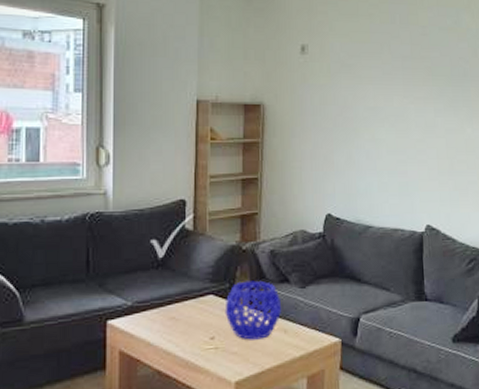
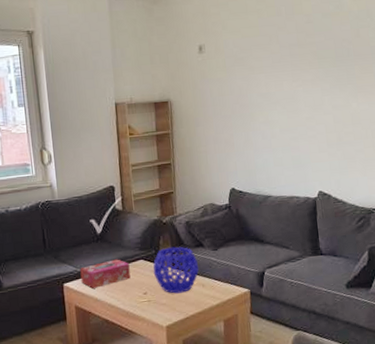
tissue box: none [131,292,196,329] -> present [80,259,131,289]

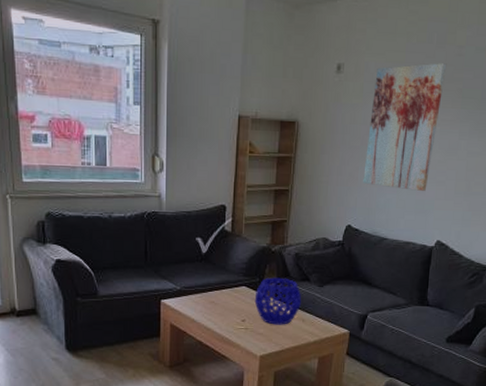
tissue box: present [80,259,131,289] -> none [179,282,231,309]
wall art: none [235,31,300,149] -> present [363,63,447,191]

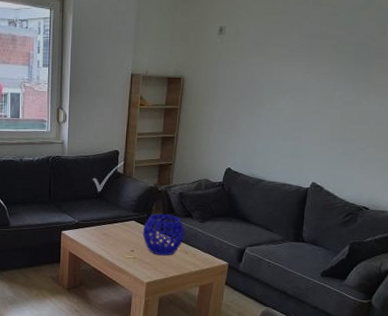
wall art: present [363,63,447,191] -> none [242,22,322,137]

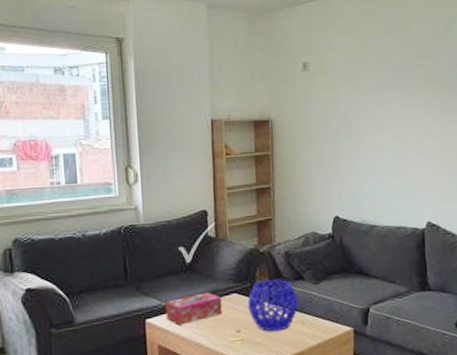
tissue box: none [77,217,122,239] -> present [165,292,222,325]

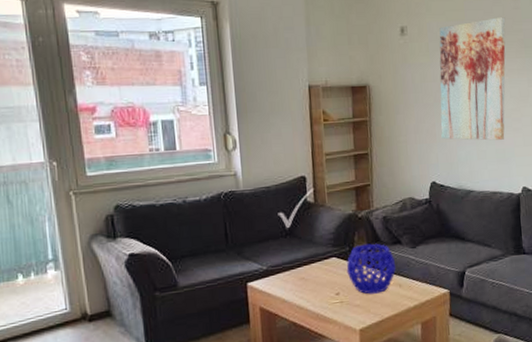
tissue box: present [165,292,222,325] -> none [266,256,322,288]
wall art: none [341,53,408,175] -> present [439,17,506,141]

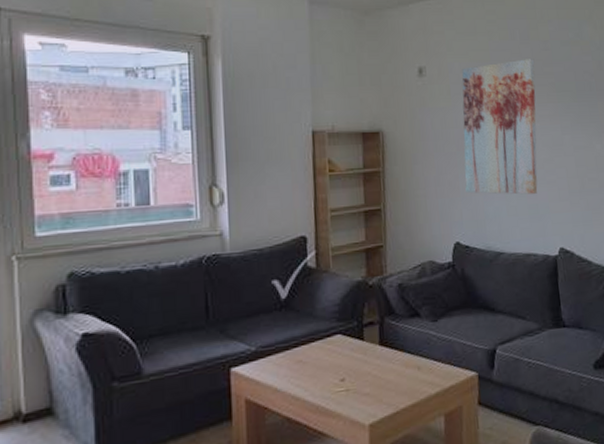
decorative bowl: present [346,243,396,294] -> none [354,317,414,380]

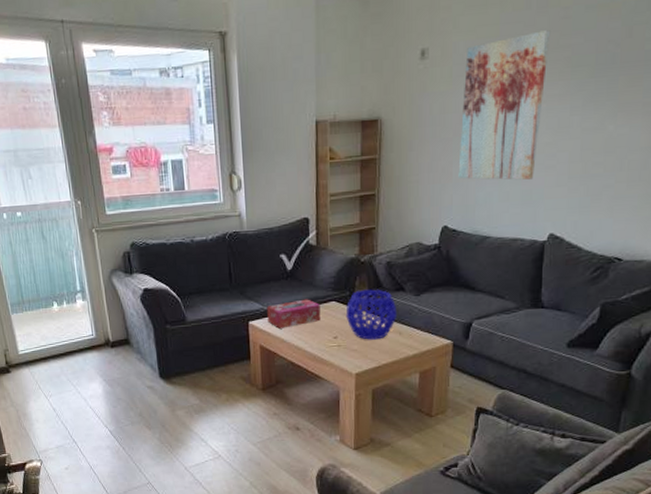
tissue box: none [255,333,324,375] -> present [267,299,321,329]
decorative bowl: none [354,317,414,380] -> present [345,289,398,340]

